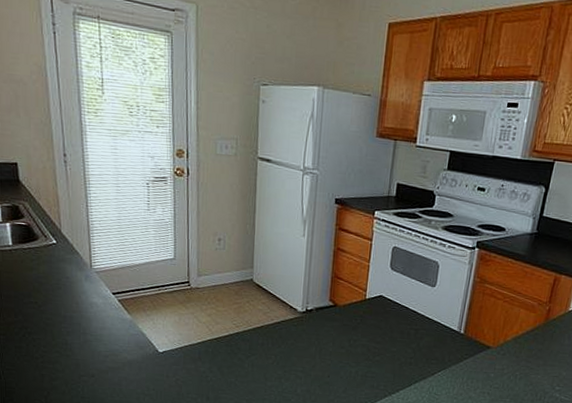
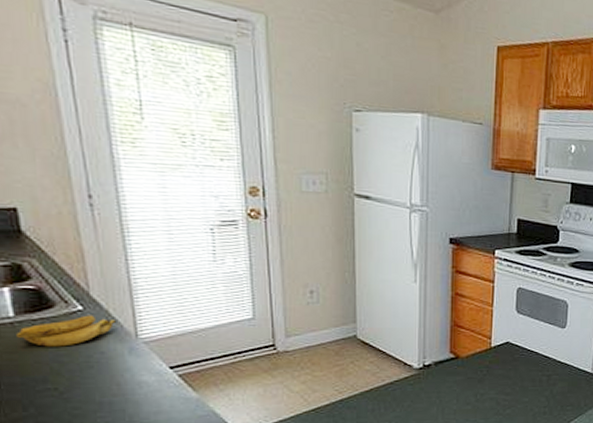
banana: none [13,247,78,271] -> present [16,315,117,347]

